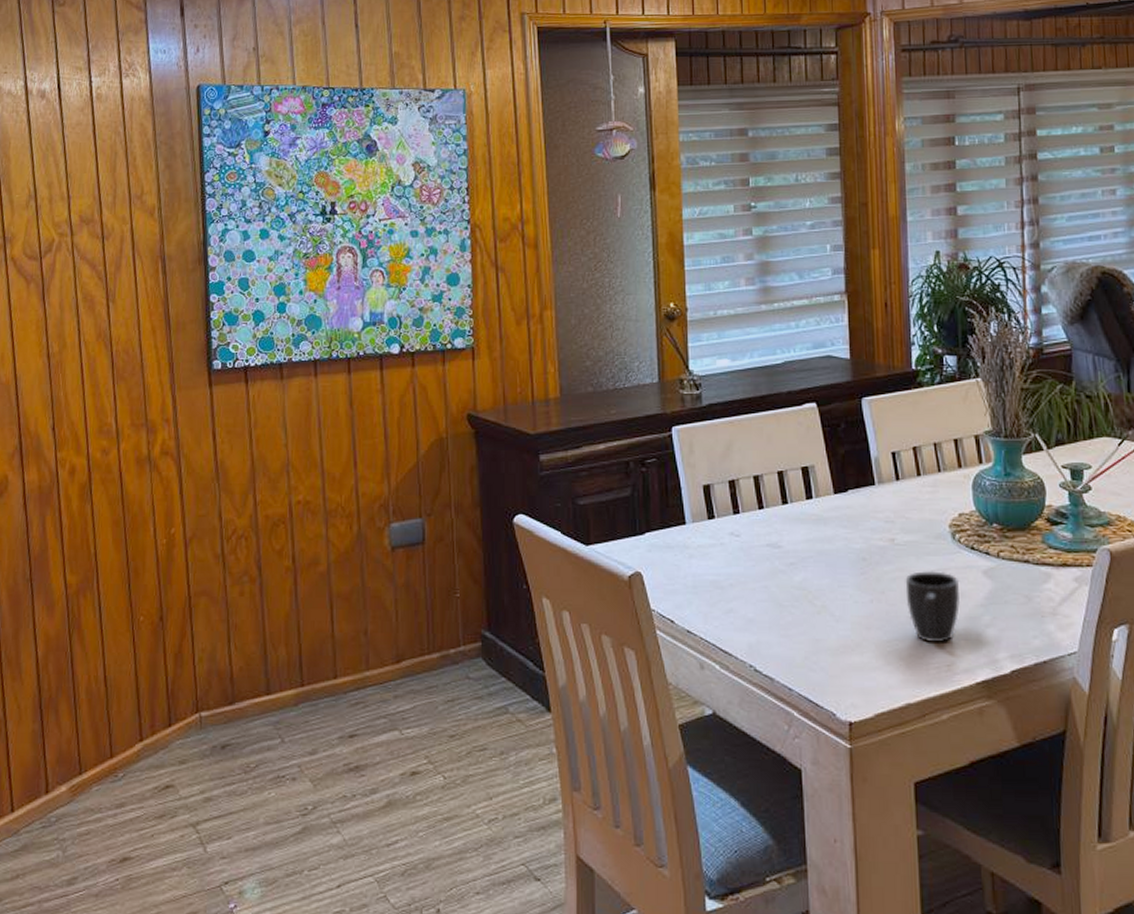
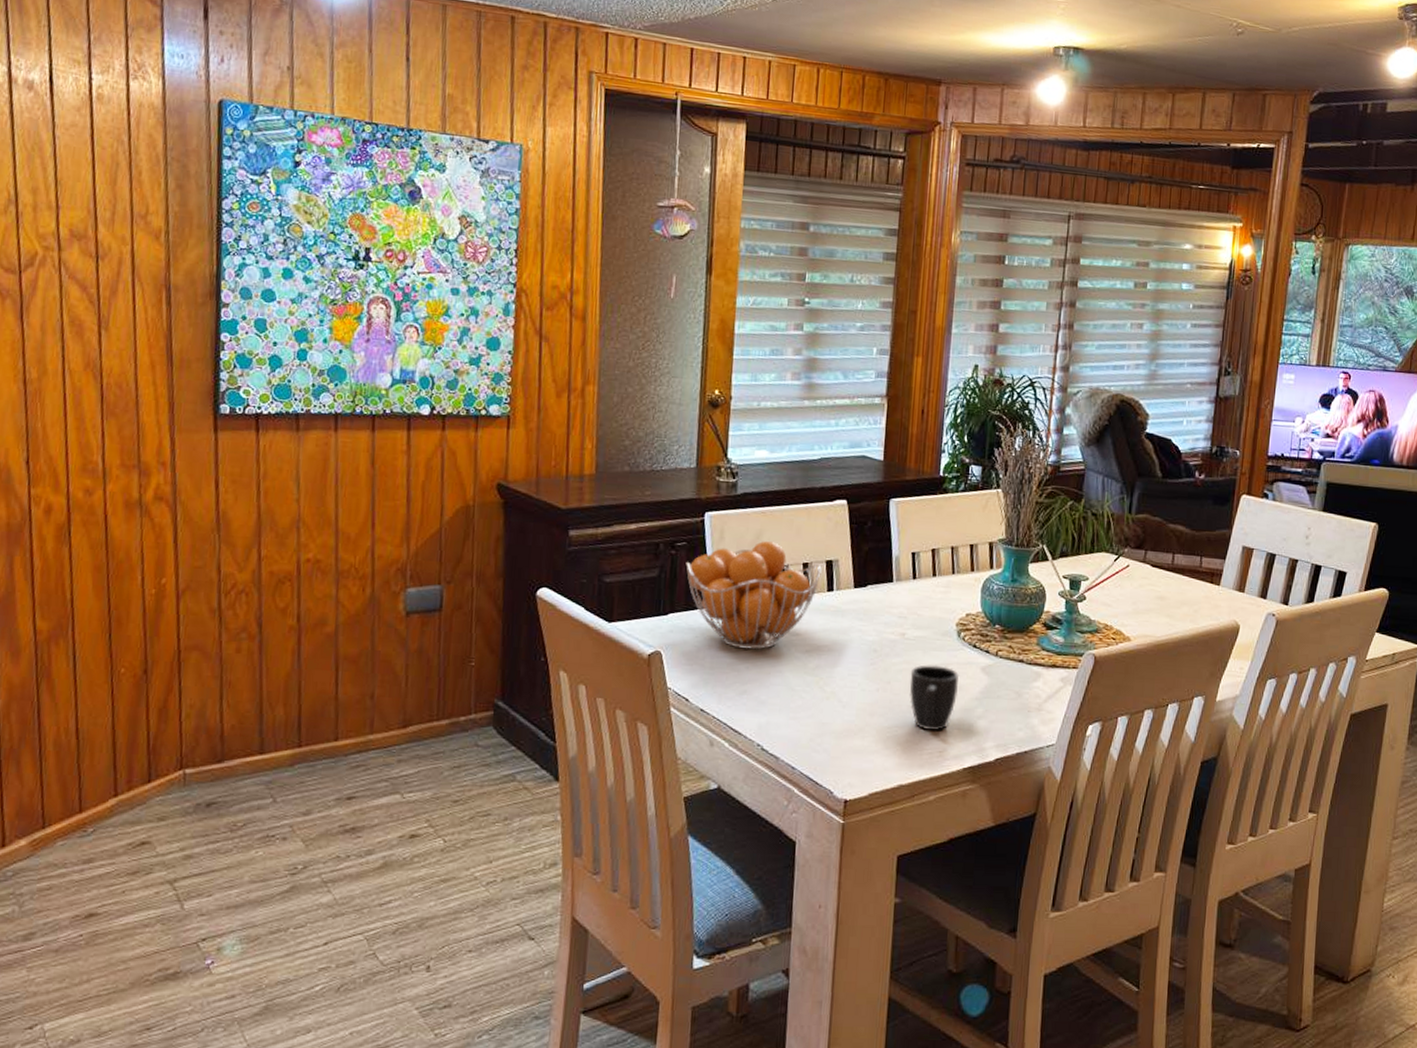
fruit basket: none [658,452,798,565] -> present [686,541,822,650]

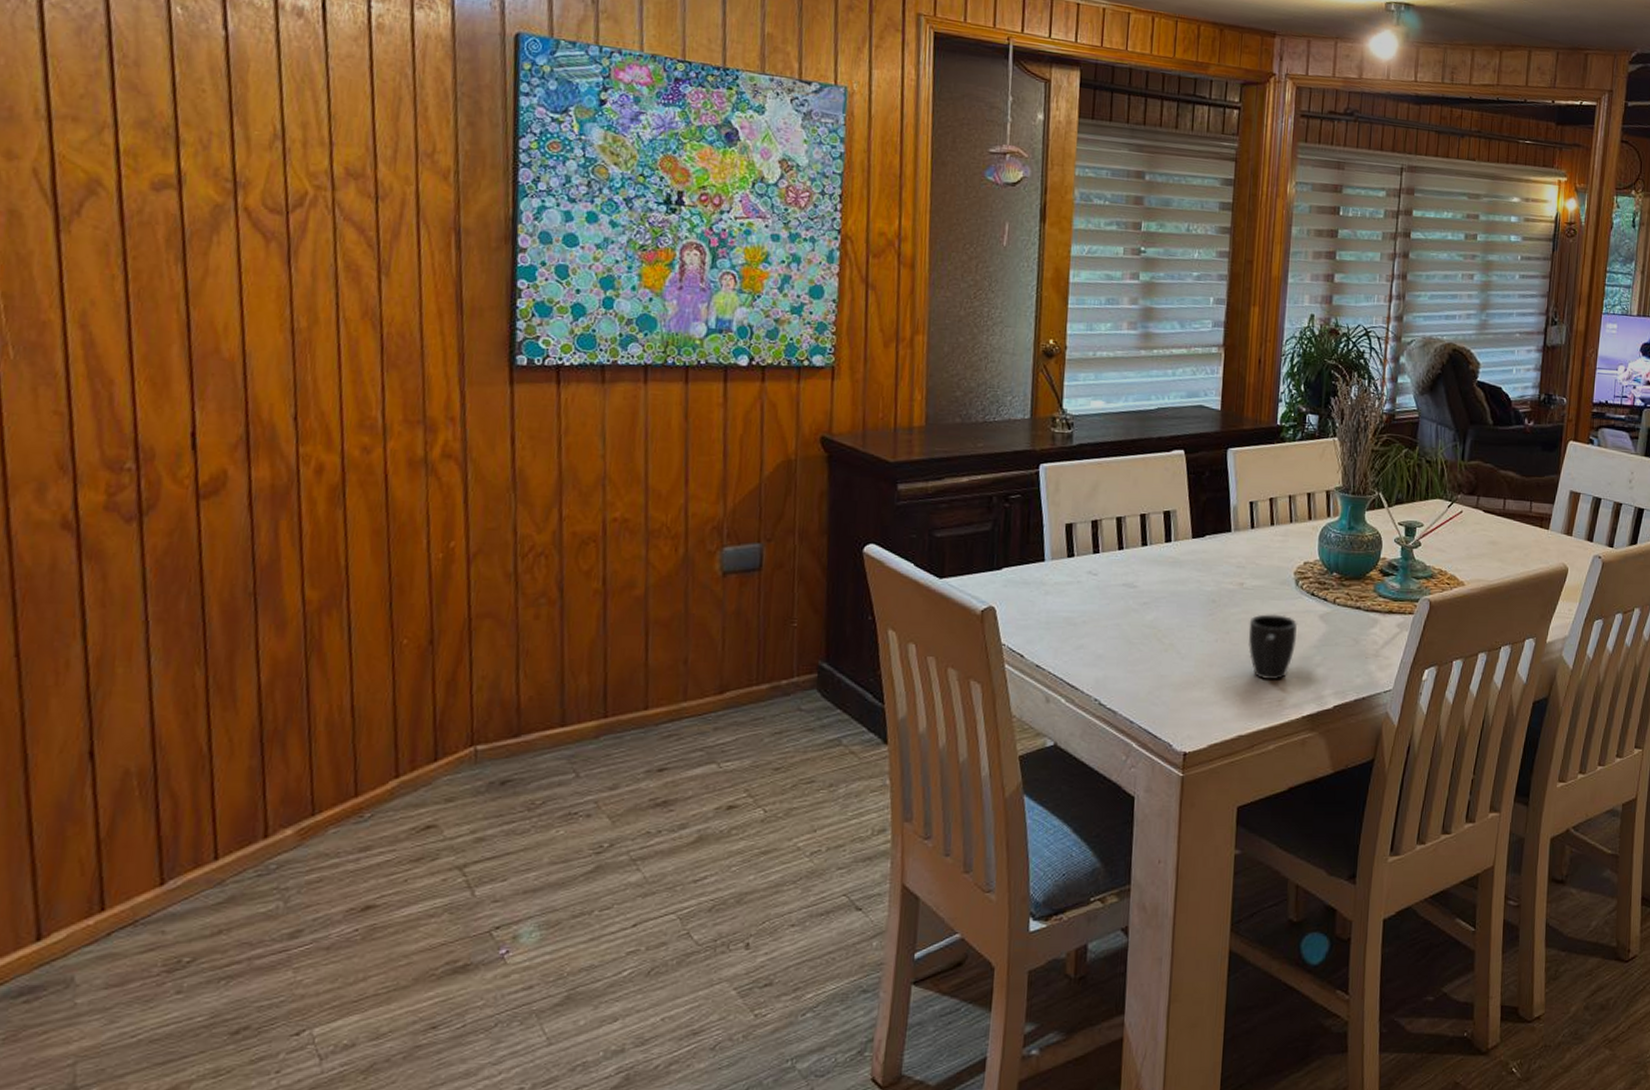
fruit basket: present [686,541,822,650] -> none [1020,493,1159,603]

